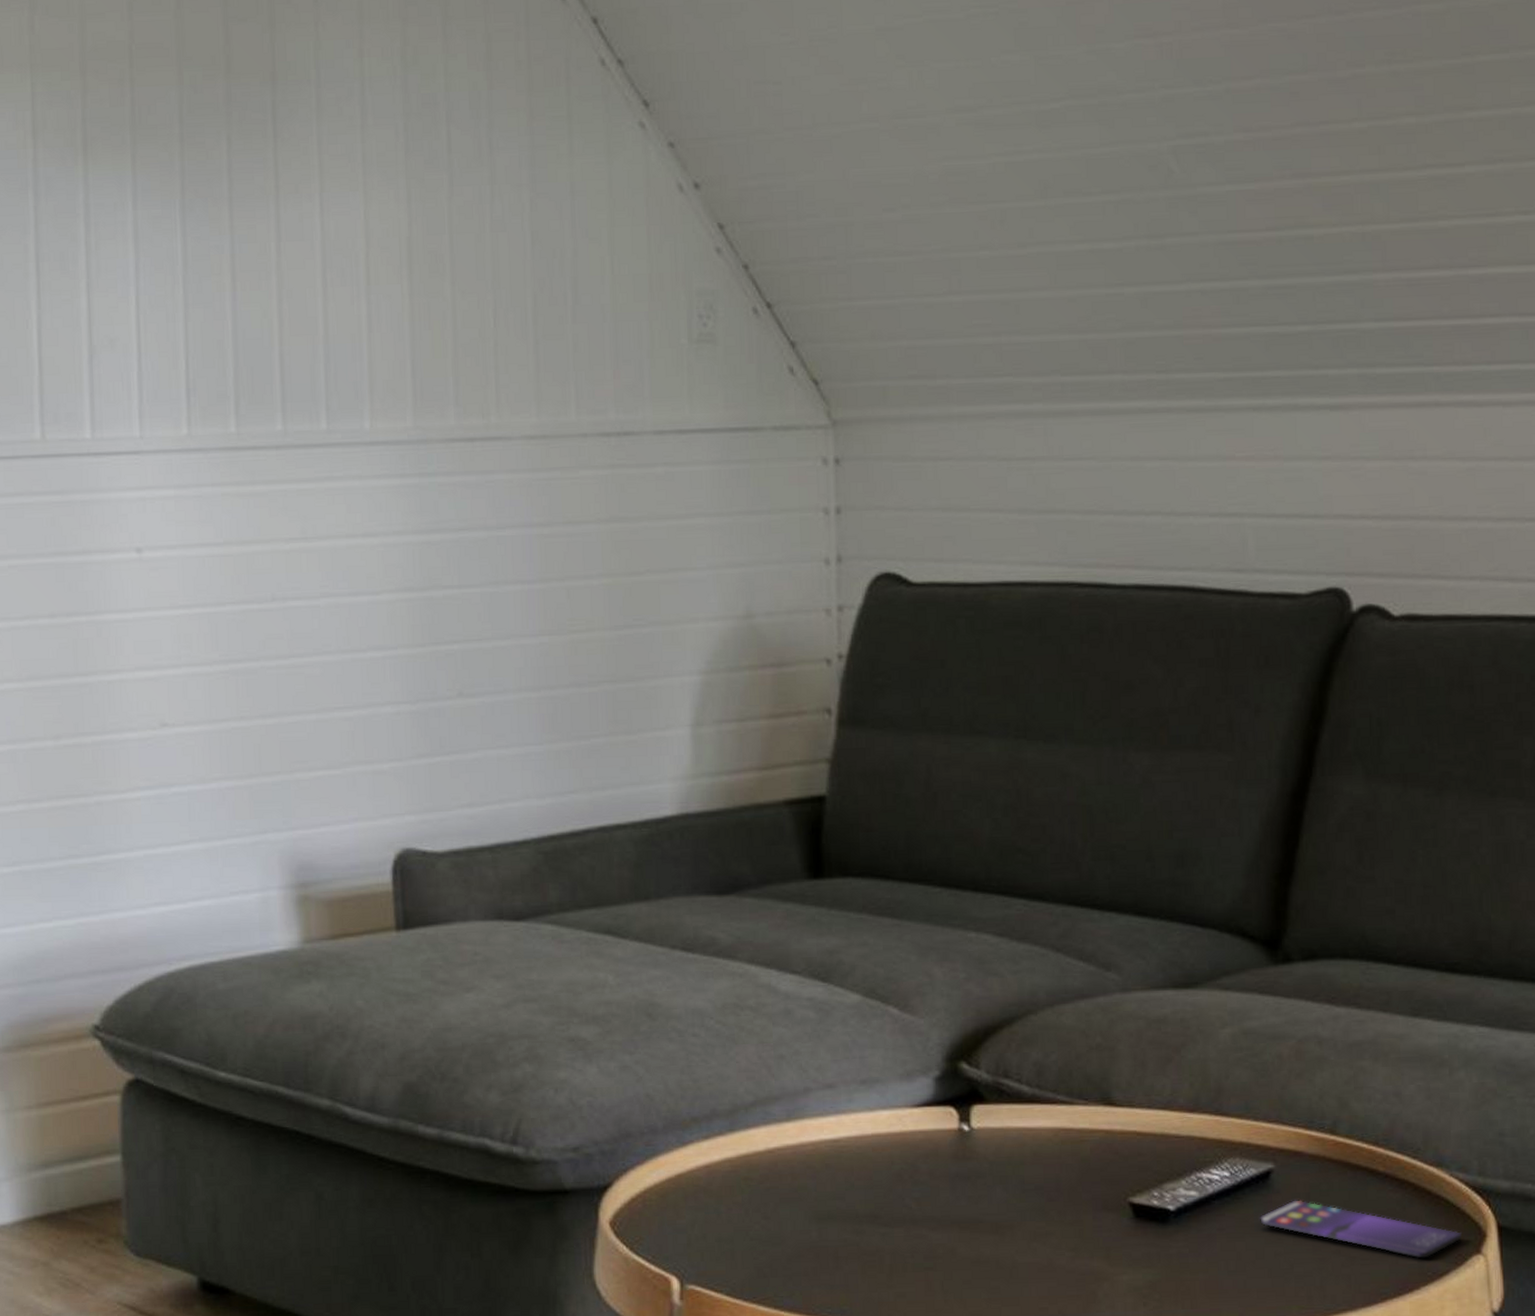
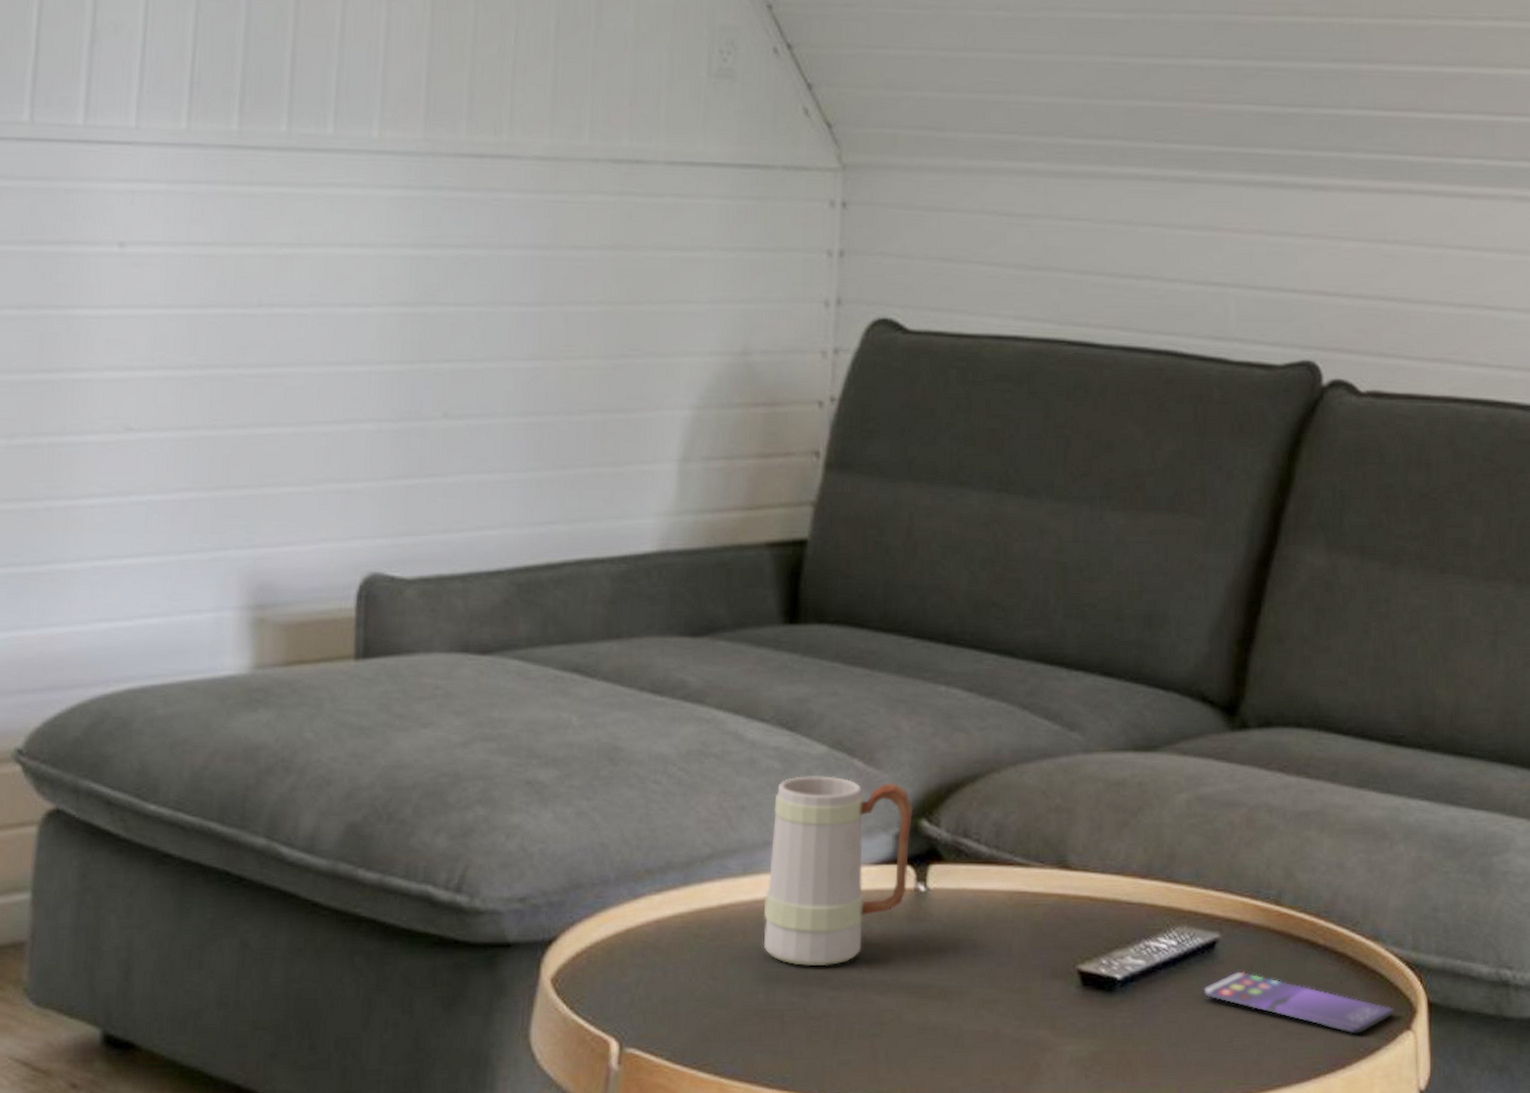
mug: none [810,1023,951,1204] -> present [763,776,913,966]

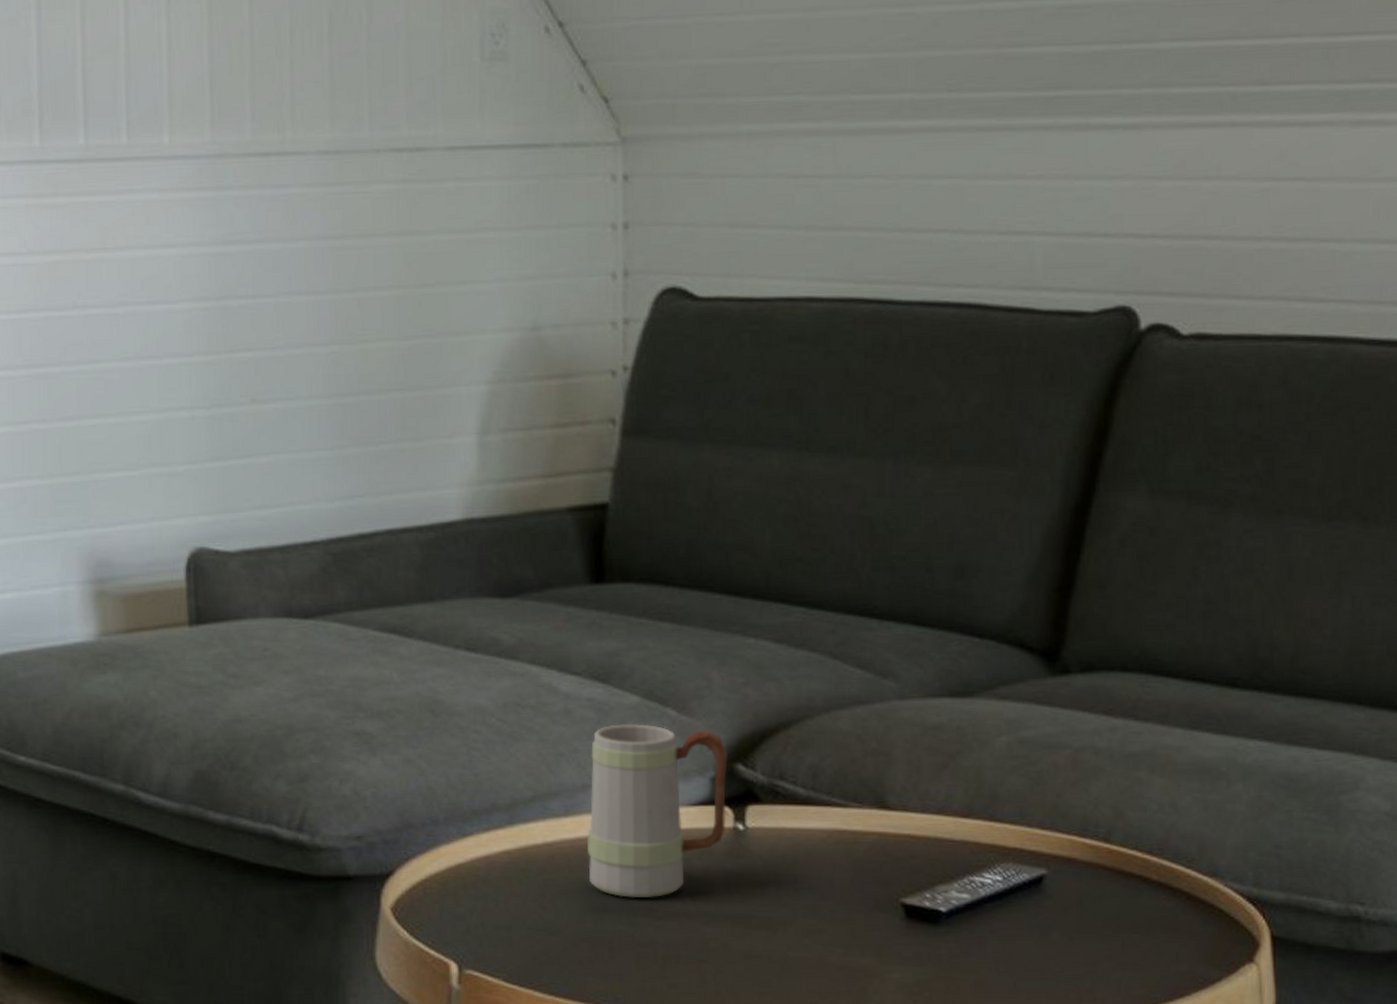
smartphone: present [1203,971,1394,1034] -> none [1031,905,1235,966]

